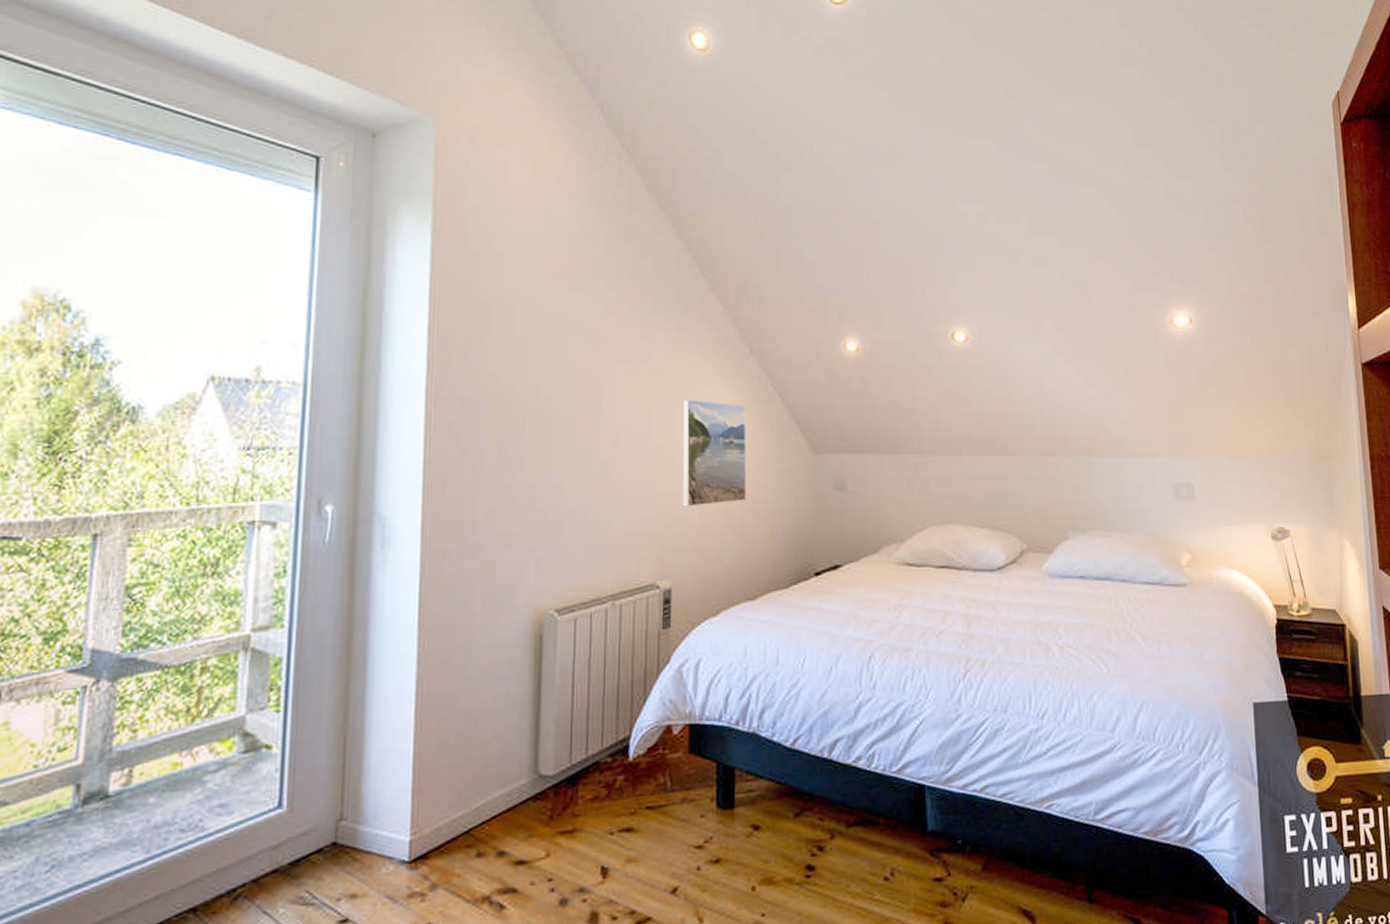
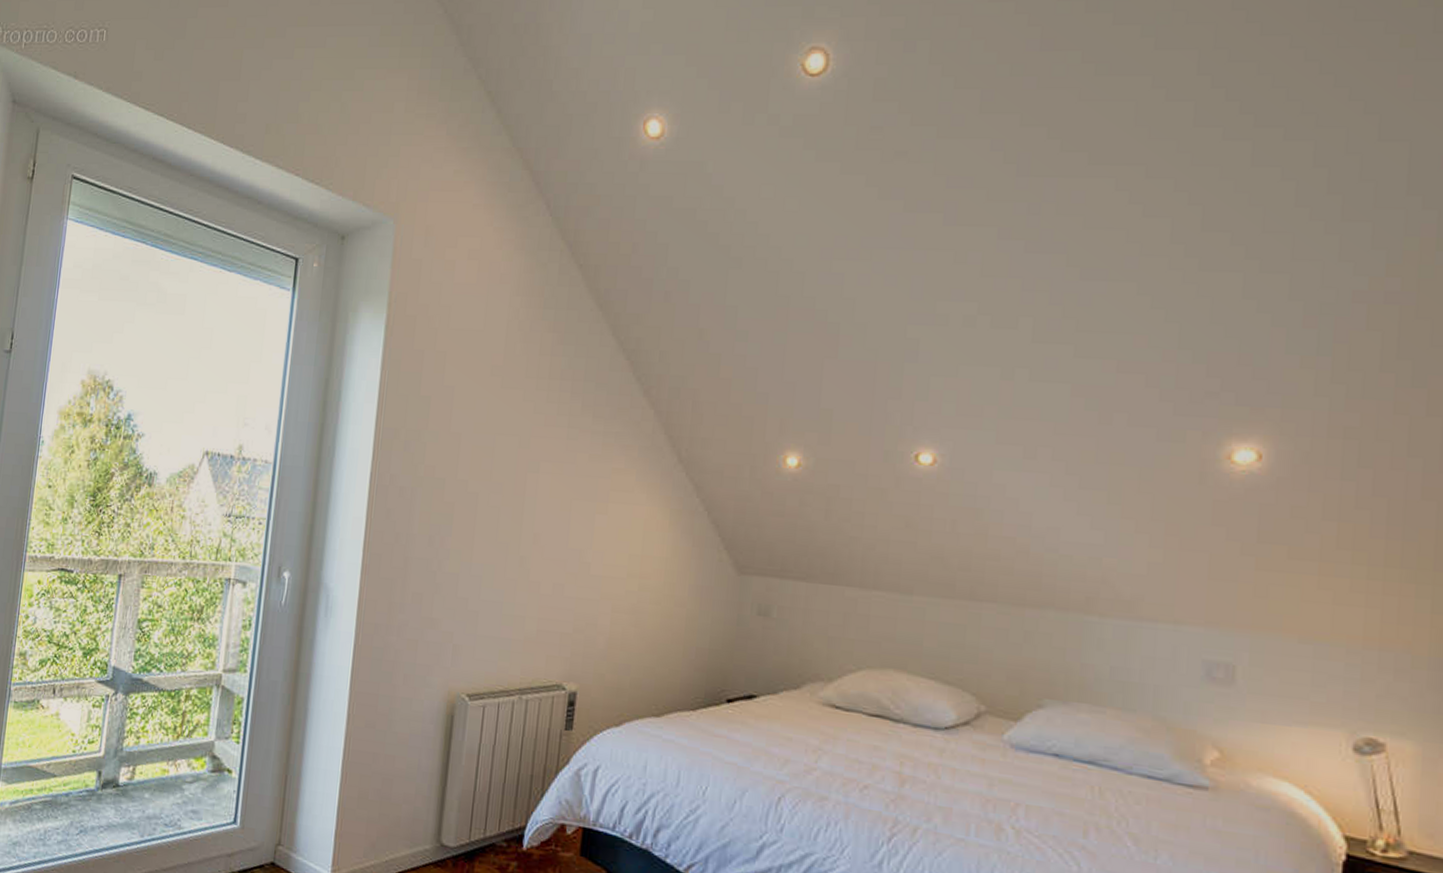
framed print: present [682,399,747,507] -> none [594,504,669,615]

